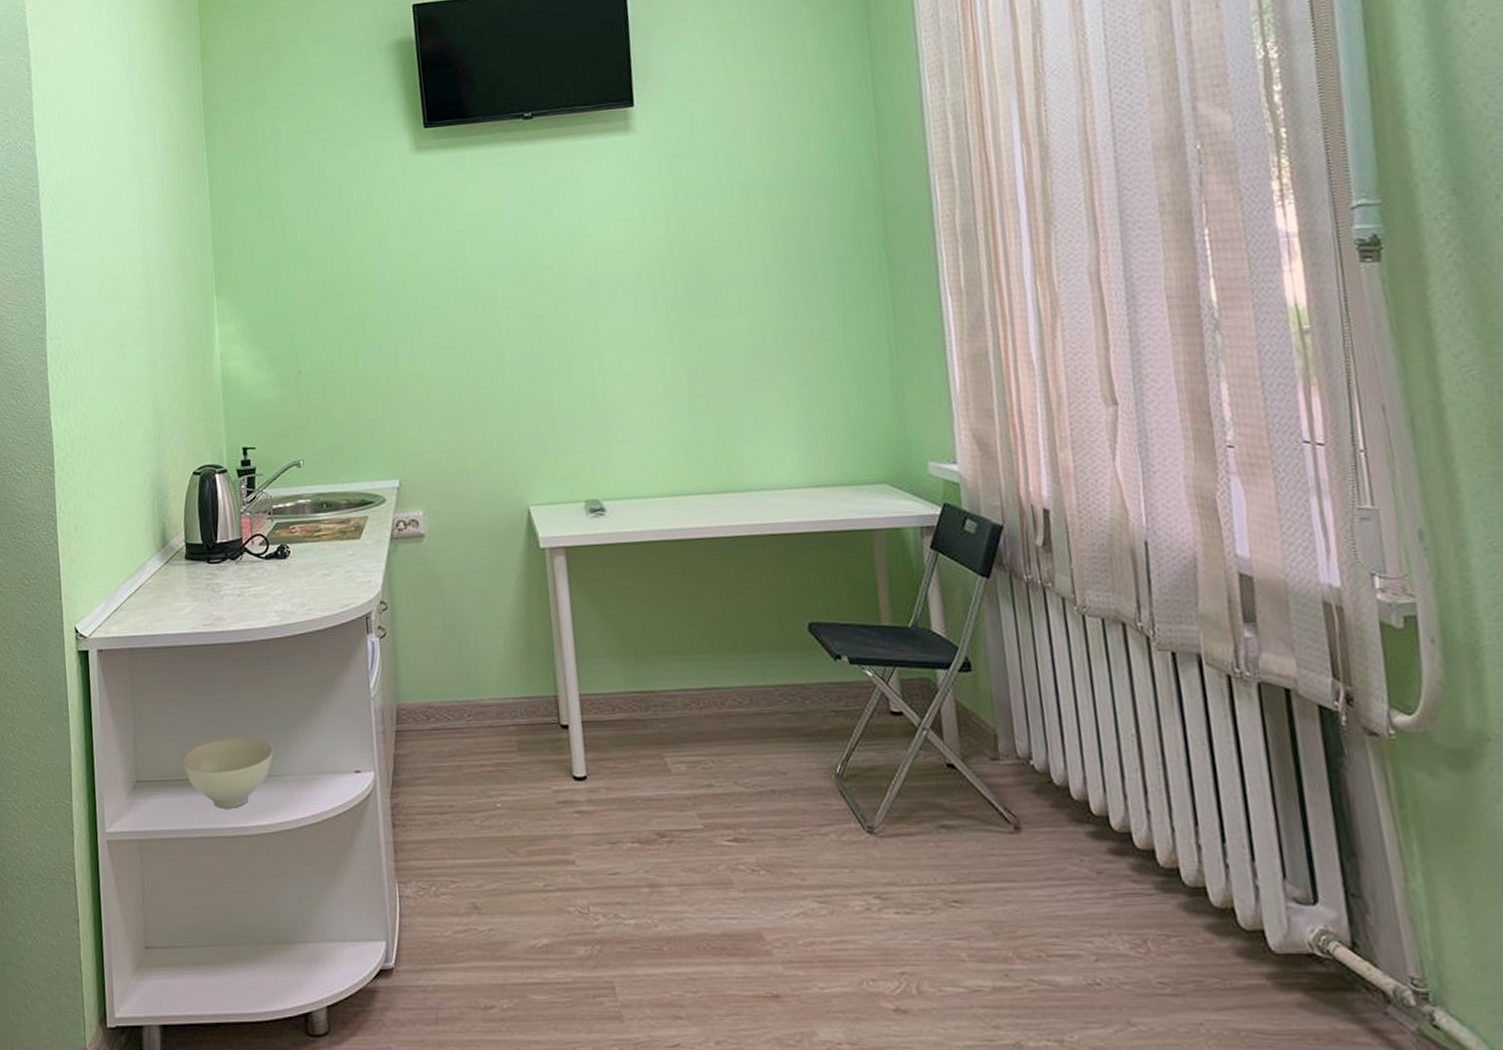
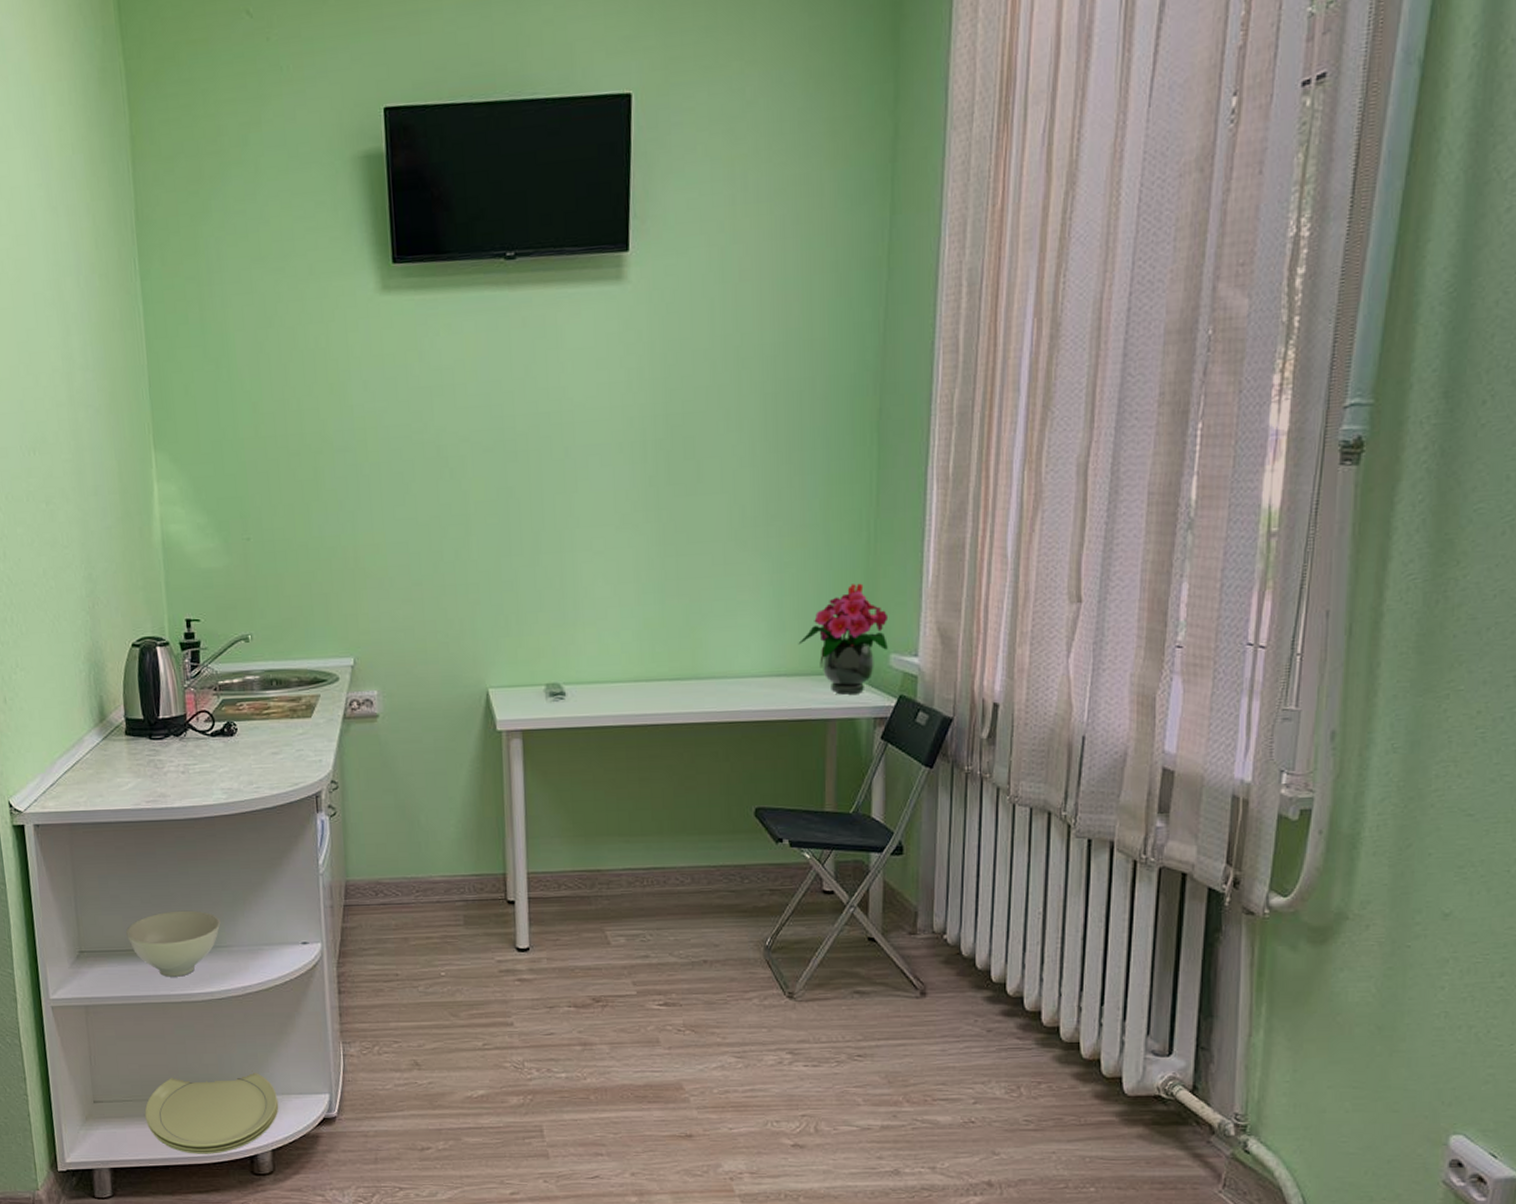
plate: none [196,913,334,1010] -> present [144,1071,279,1154]
potted flower: none [832,393,925,504] -> present [798,583,889,695]

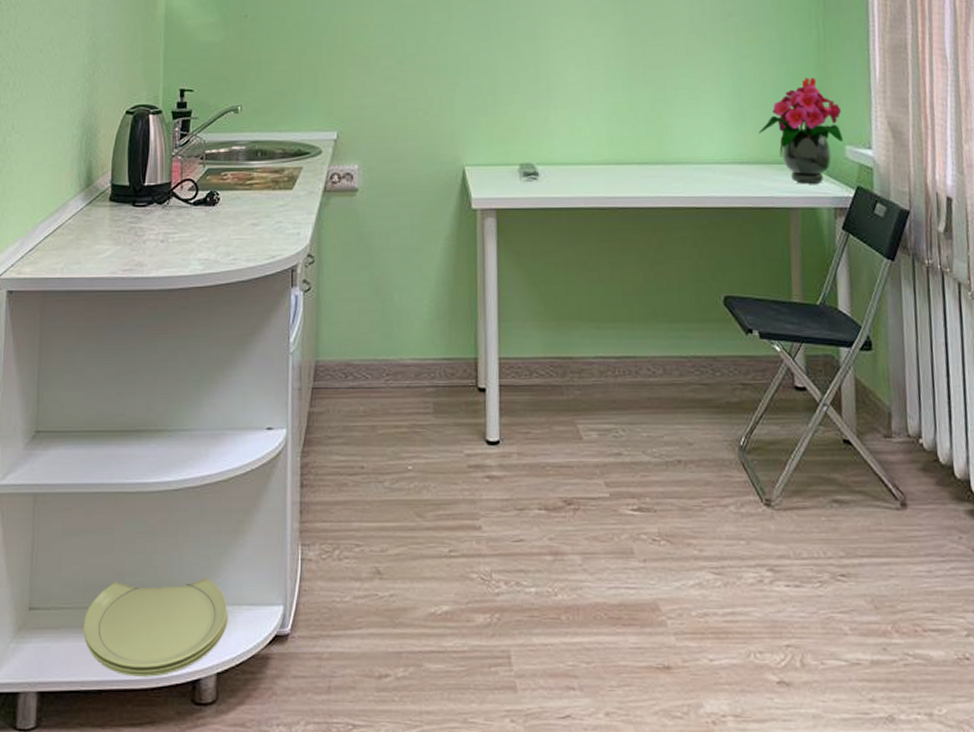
bowl: present [125,910,221,977] -> none [86,388,185,463]

